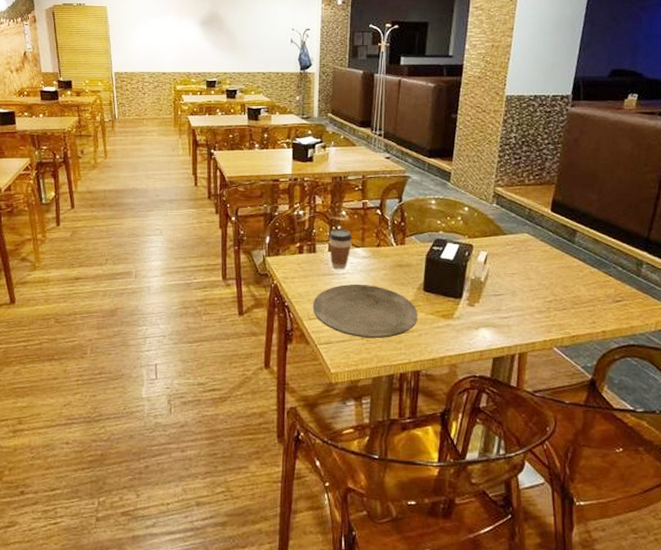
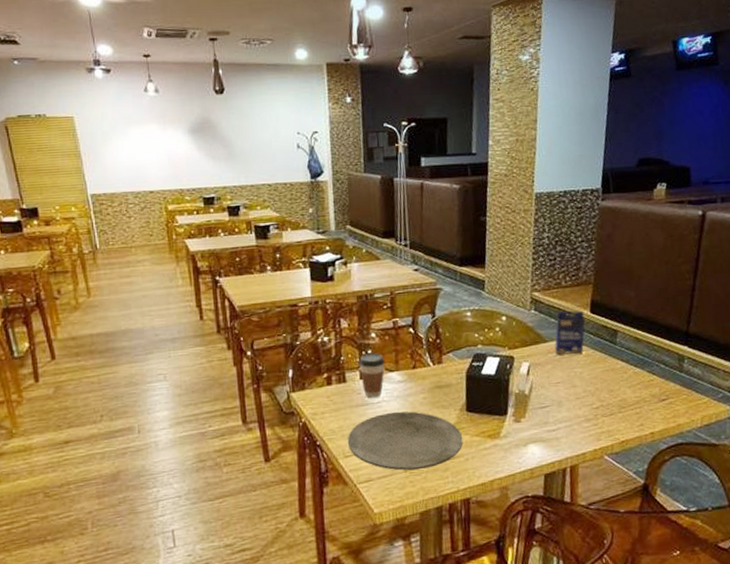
small box: none [512,207,545,249] -> present [554,310,585,355]

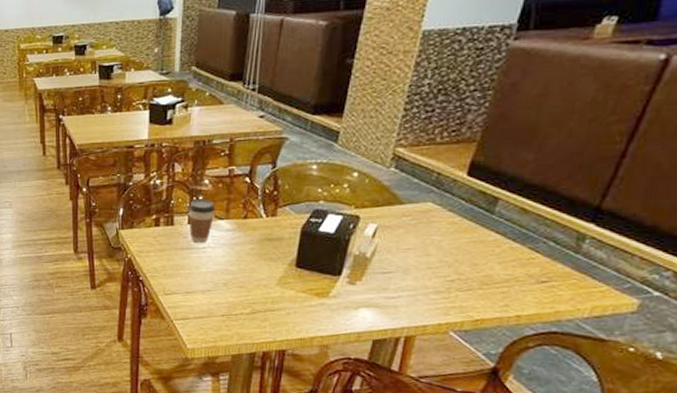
plate: present [348,411,463,471] -> none [169,258,288,316]
small box: present [554,310,585,355] -> none [411,171,458,221]

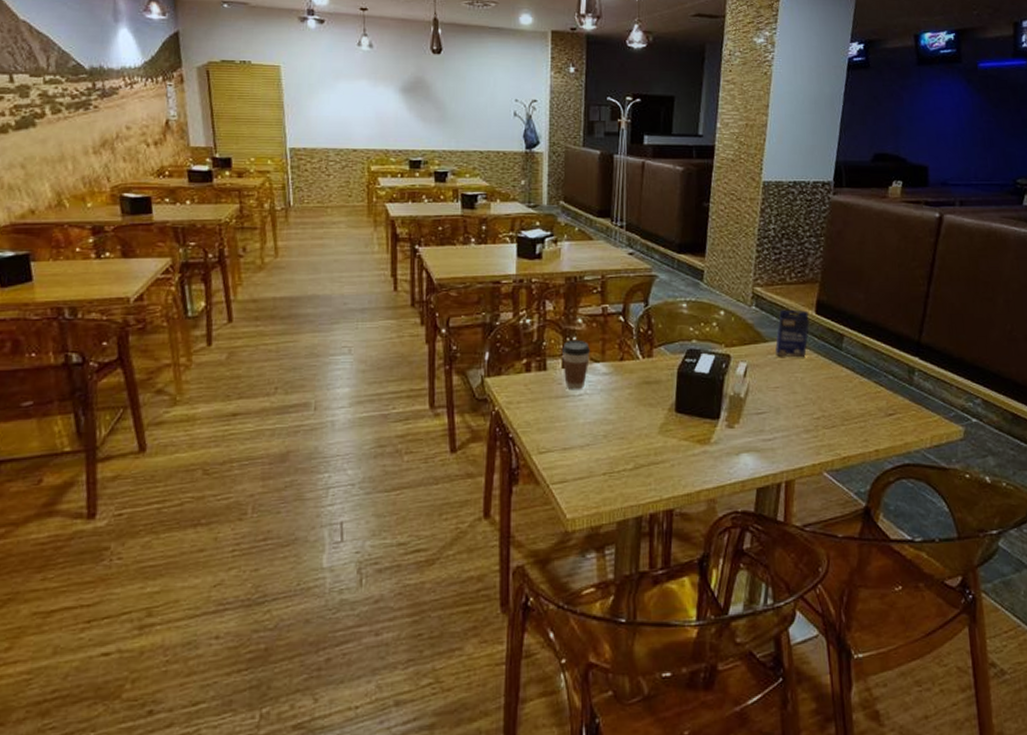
small box: none [411,171,458,221] -> present [774,309,809,358]

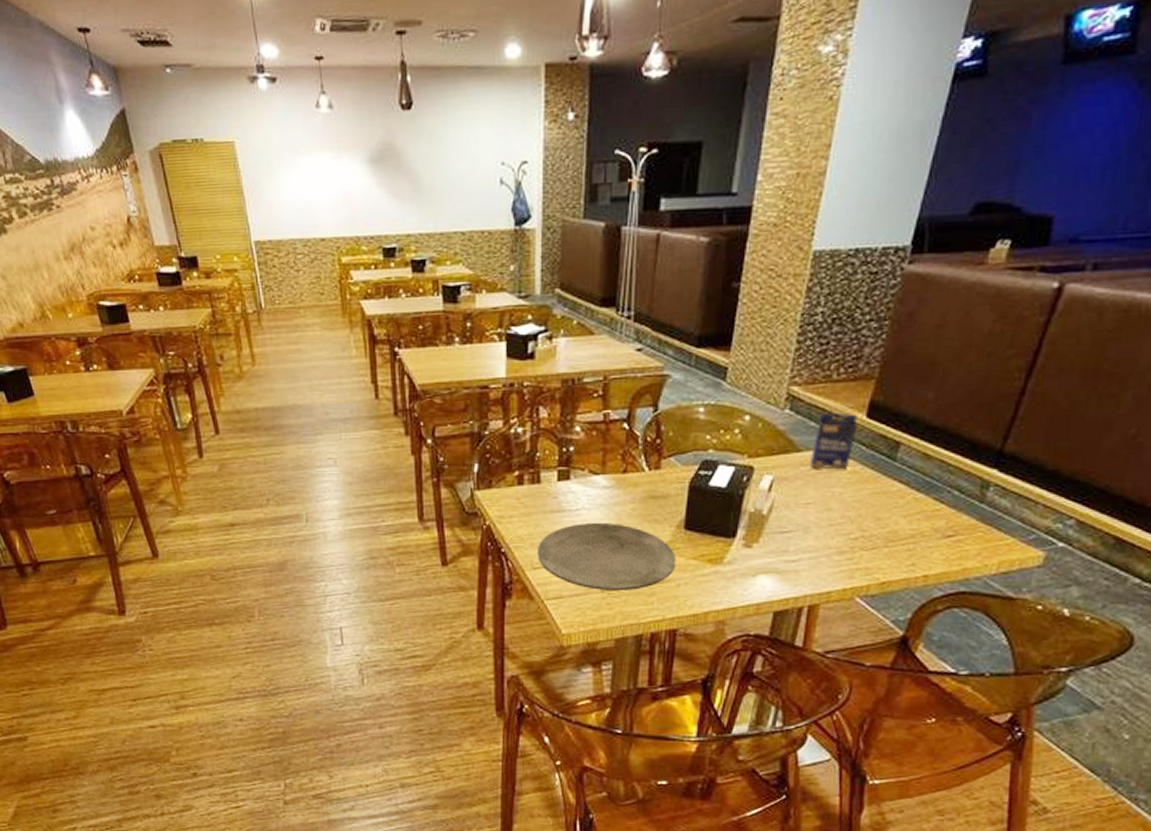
plate: none [544,406,670,474] -> present [538,522,676,592]
coffee cup: present [563,339,591,391] -> none [558,450,590,505]

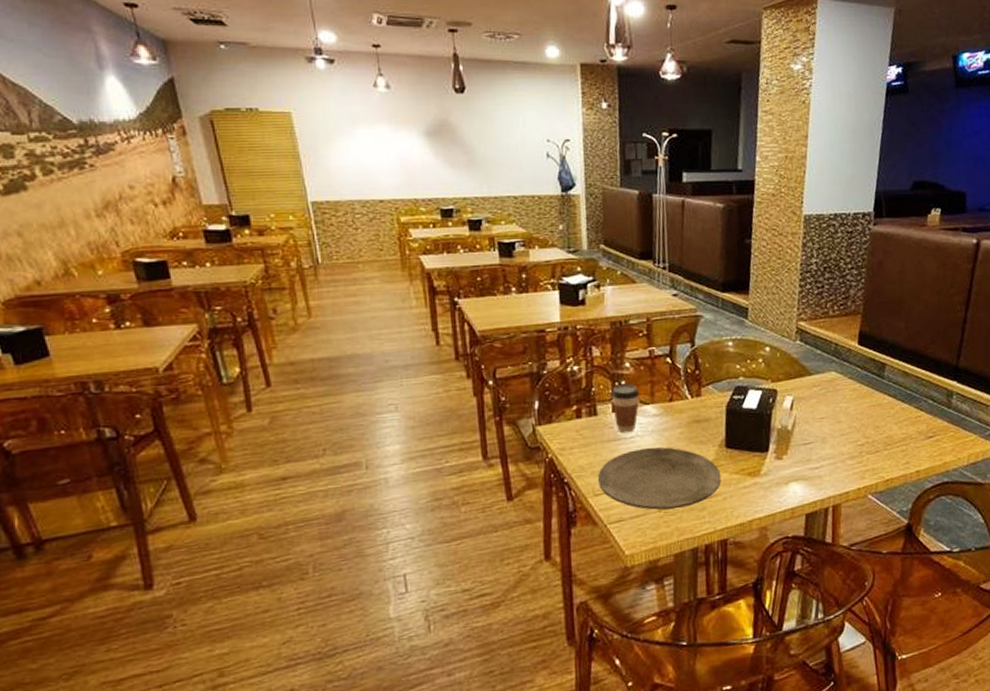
coffee cup: none [558,450,590,505] -> present [612,383,640,434]
small box: present [809,412,857,470] -> none [819,342,853,389]

